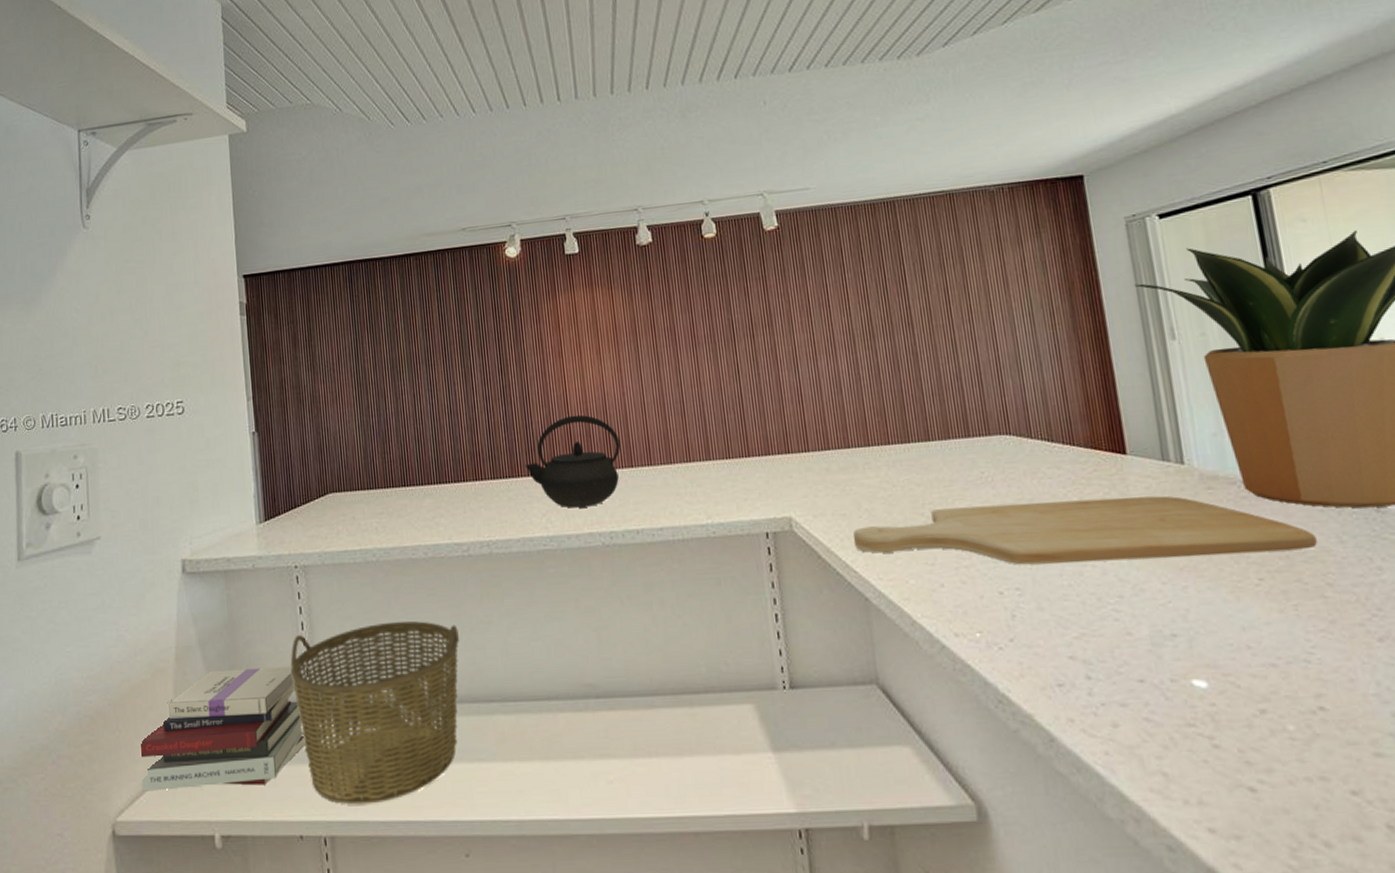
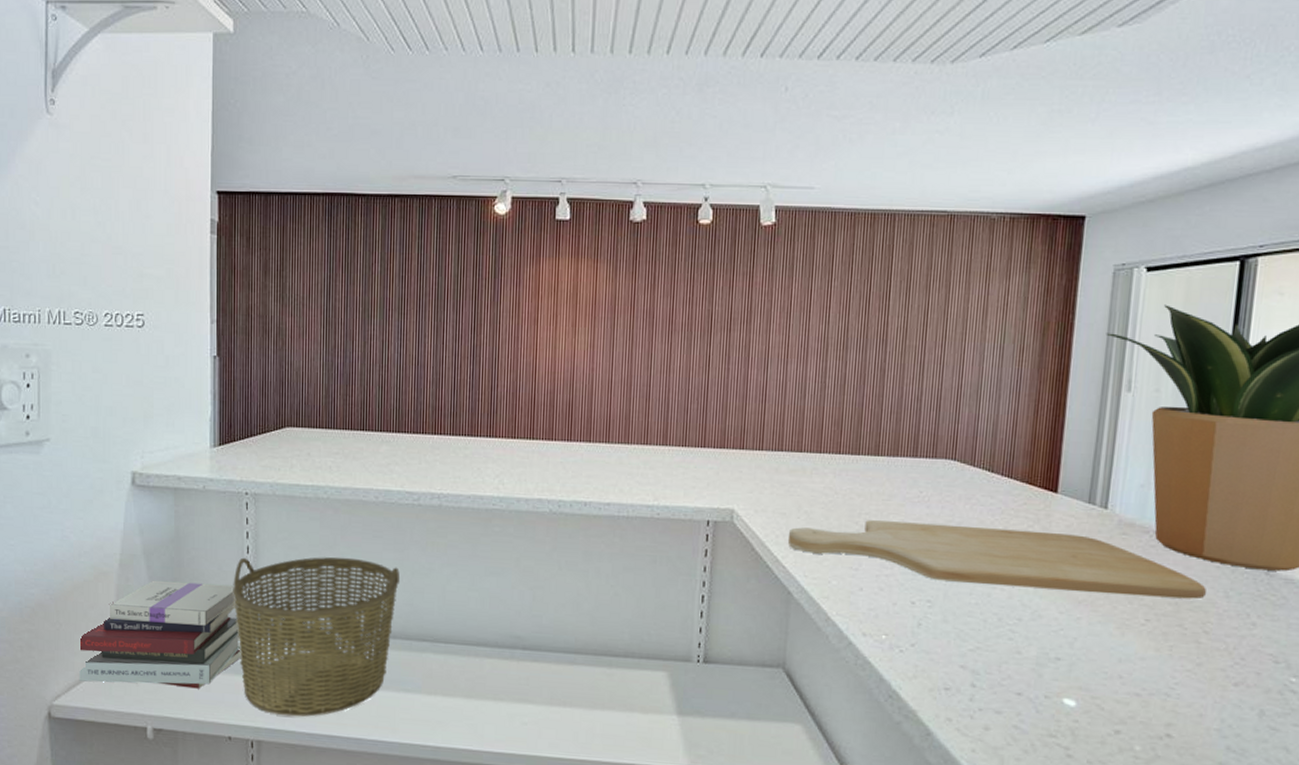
kettle: present [525,414,621,508] -> none [485,383,582,474]

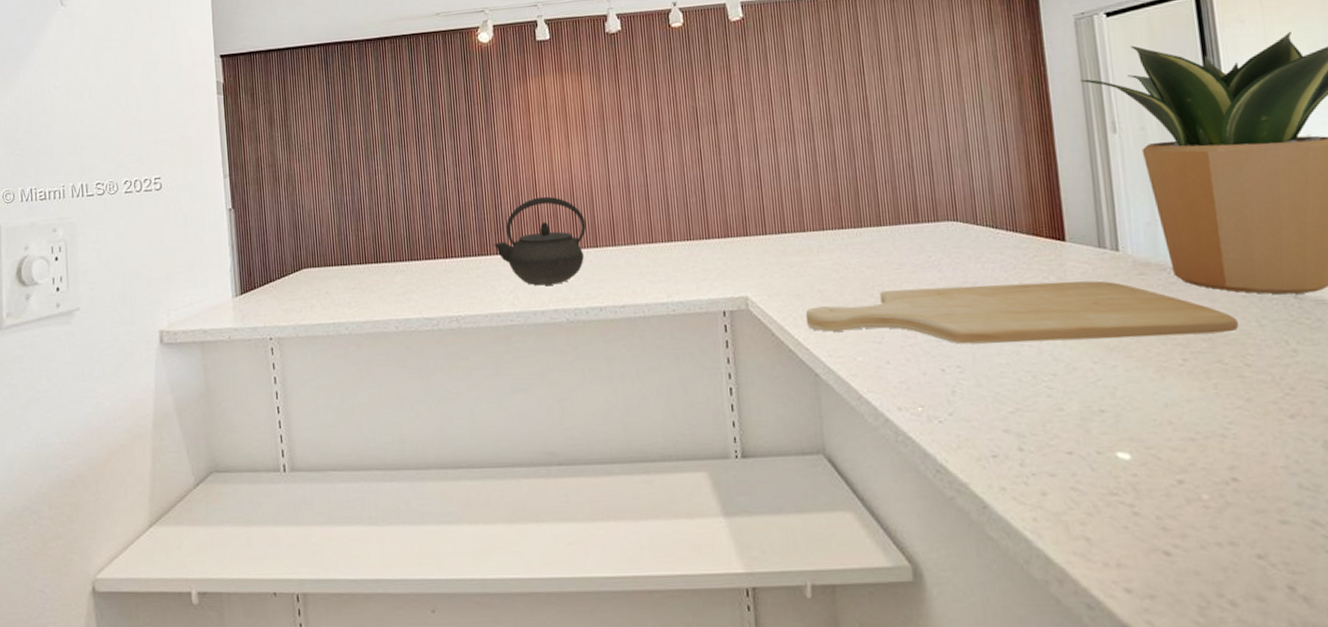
books: present [78,580,241,689] -> none [119,433,279,551]
basket: present [233,556,401,717] -> none [265,391,429,564]
kettle: none [485,383,582,474] -> present [494,196,587,286]

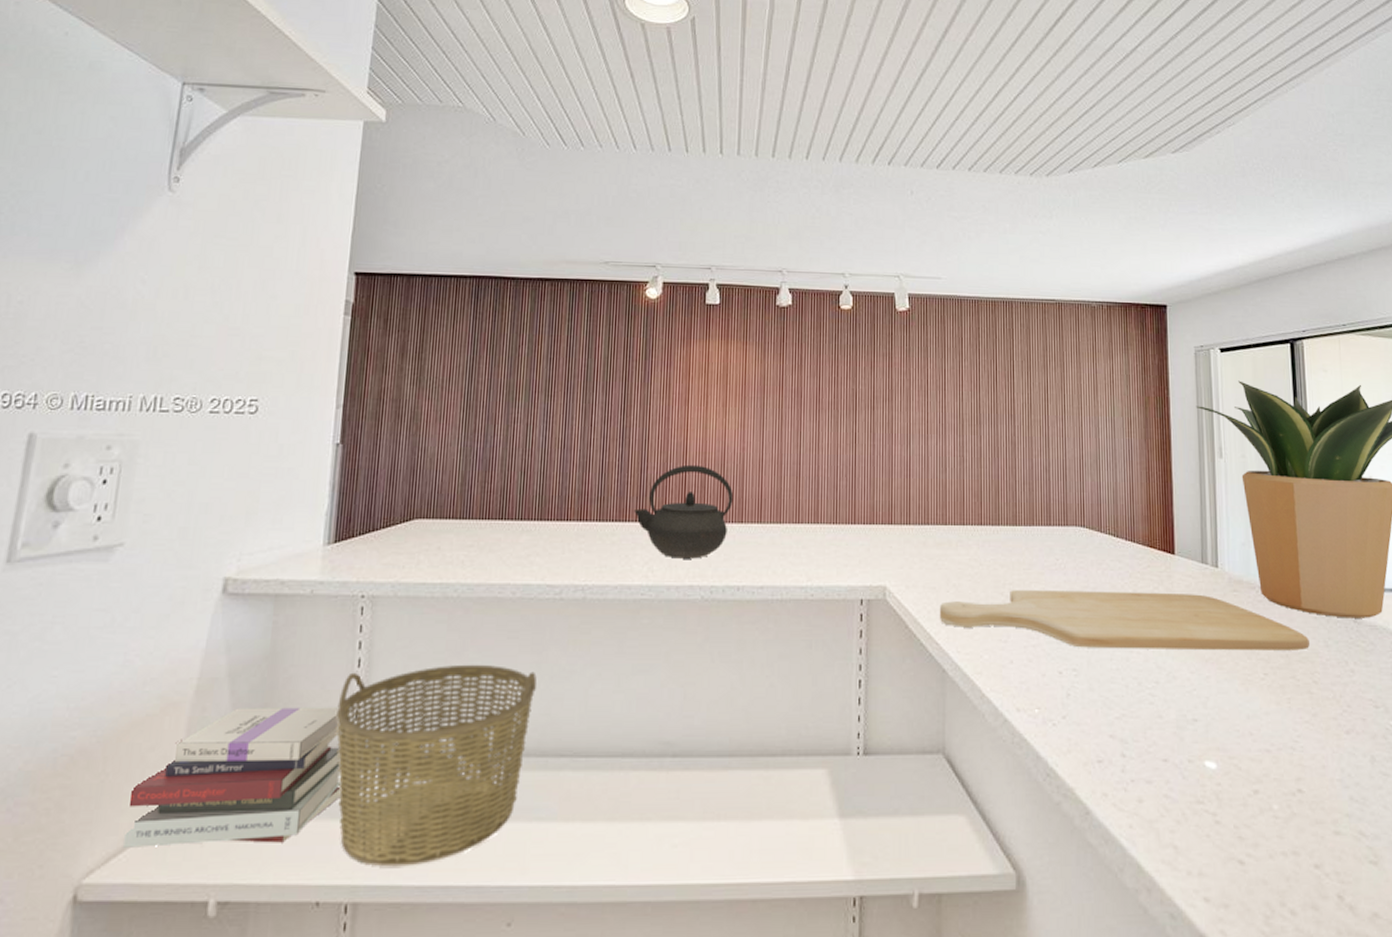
books: none [119,433,279,551] -> present [122,707,341,848]
basket: none [265,391,429,564] -> present [336,664,537,867]

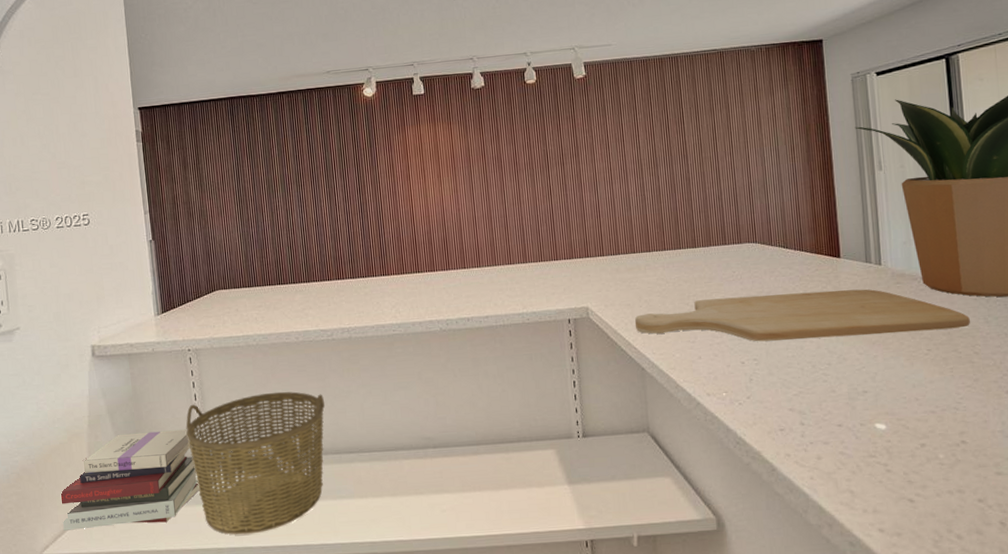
kettle: present [634,464,734,559] -> none [379,226,456,301]

